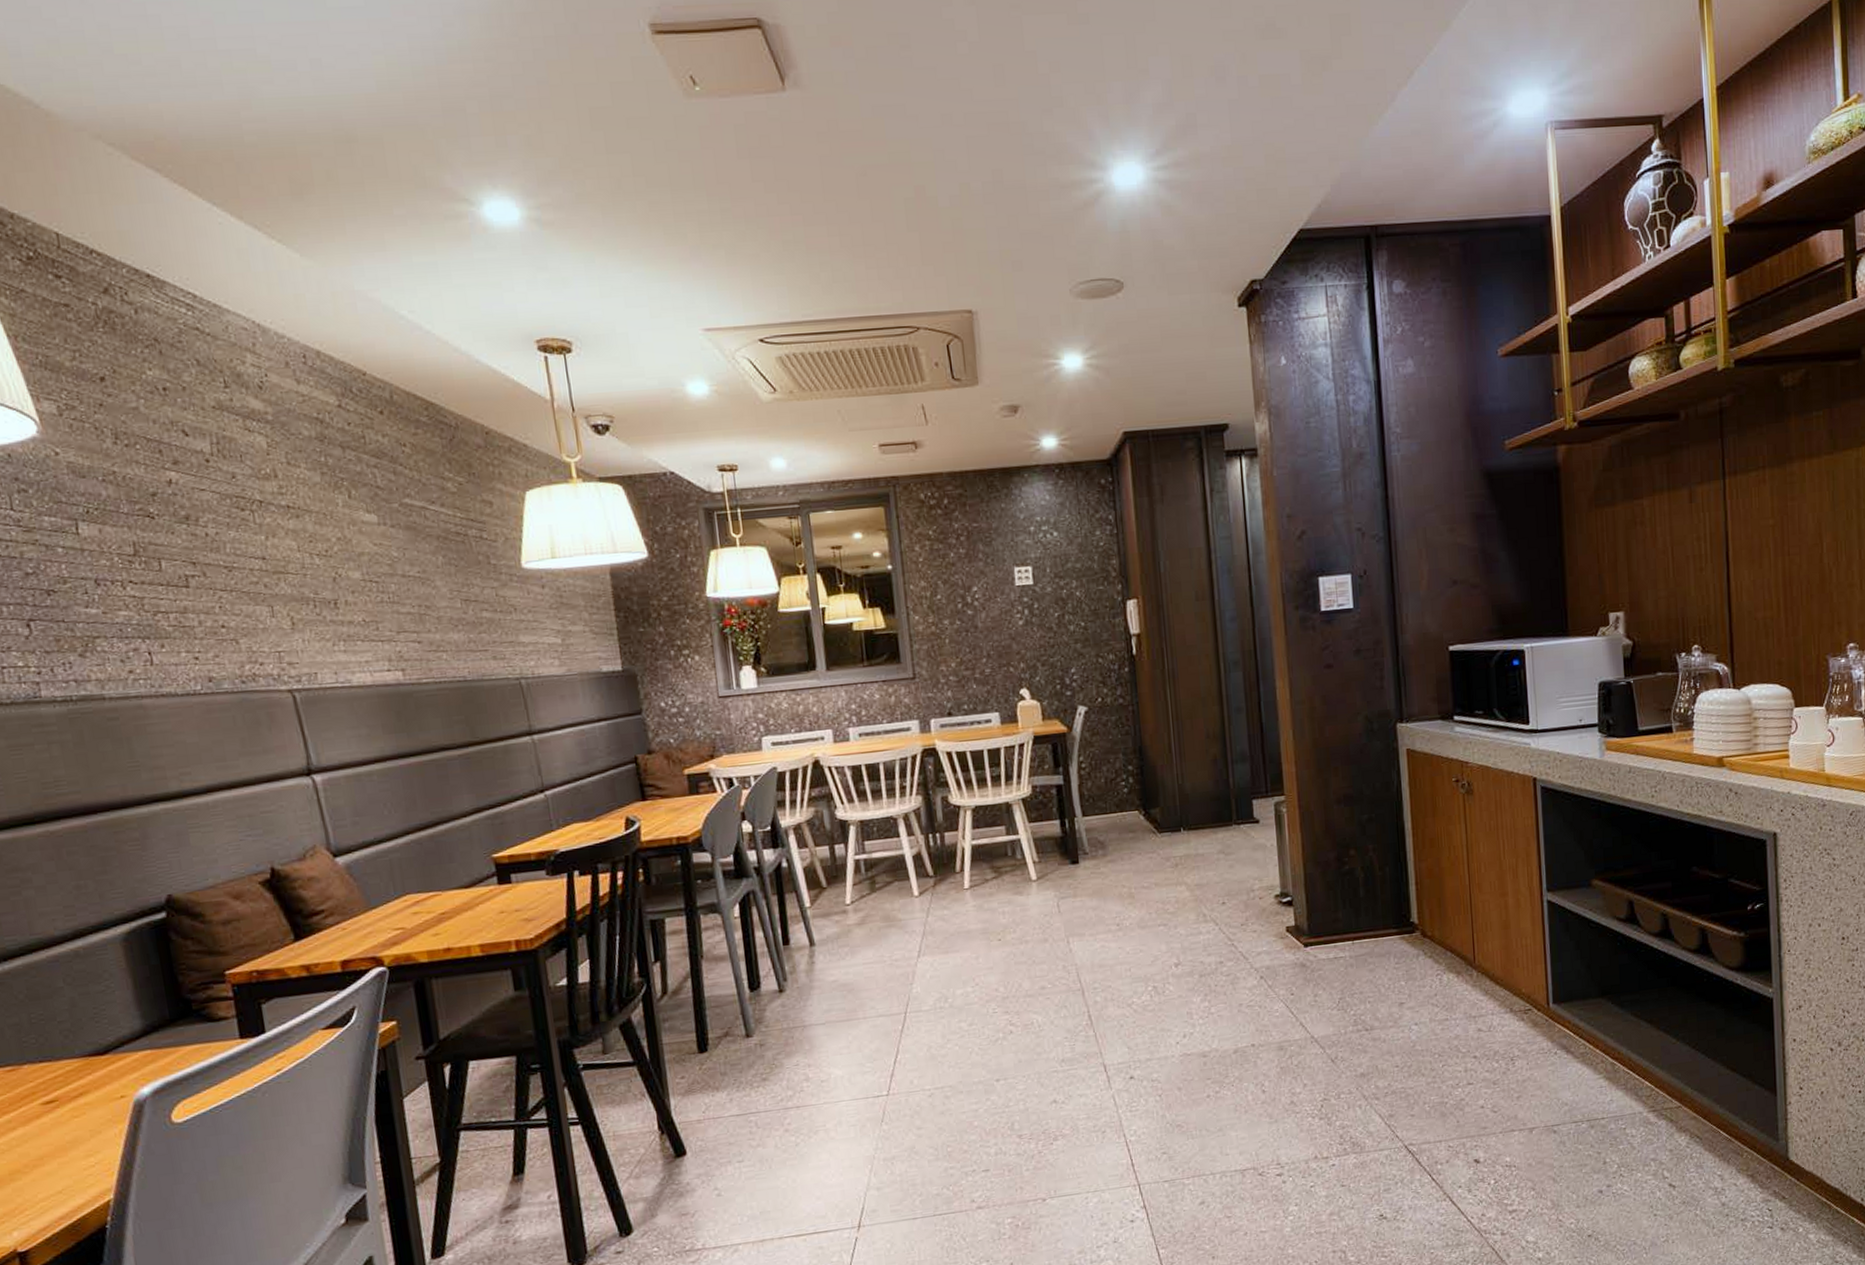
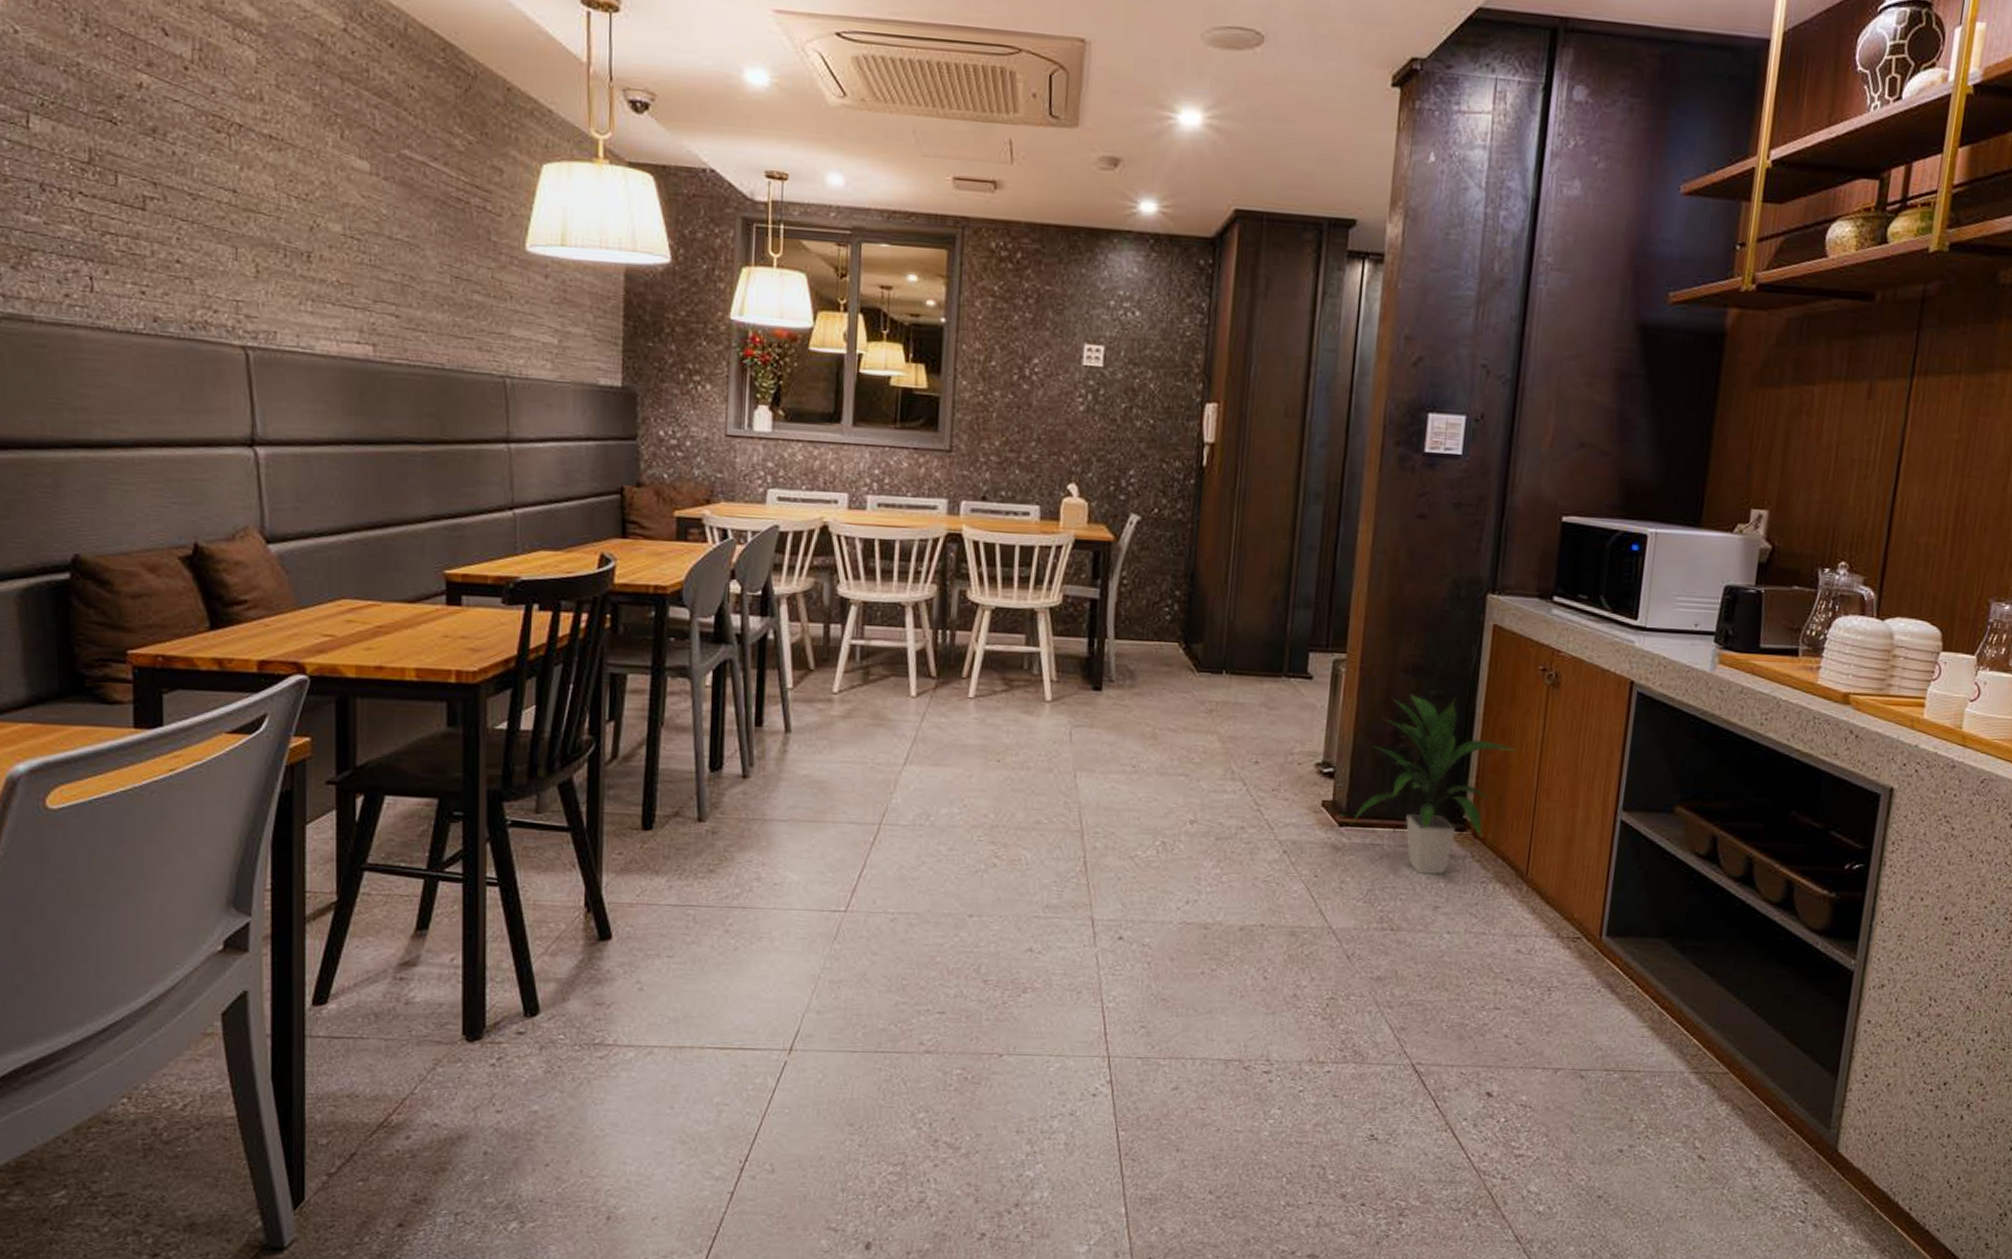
indoor plant: none [1314,818,1445,977] -> present [1350,694,1515,876]

